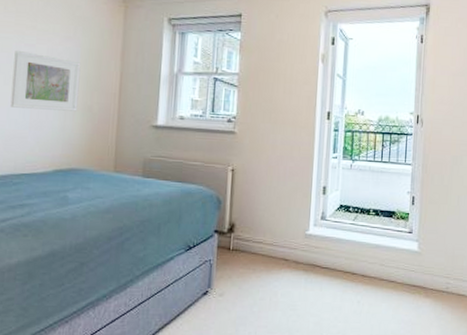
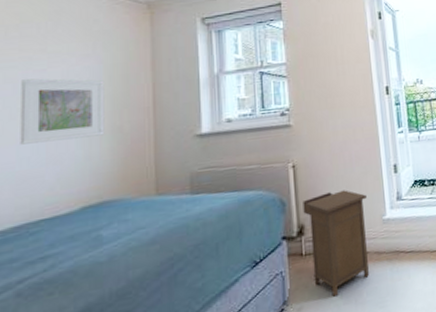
nightstand: none [236,199,294,291] -> present [303,190,369,297]

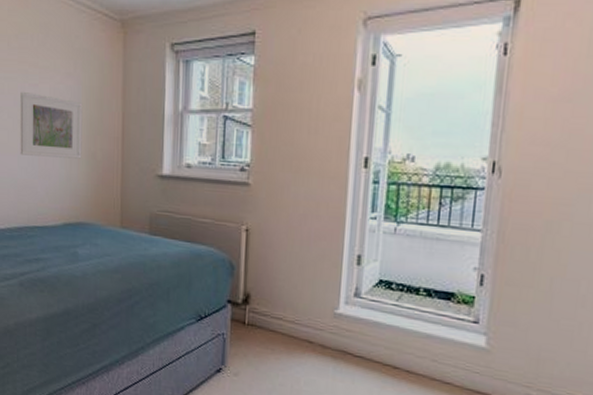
nightstand: present [303,190,369,297] -> none [251,267,320,375]

